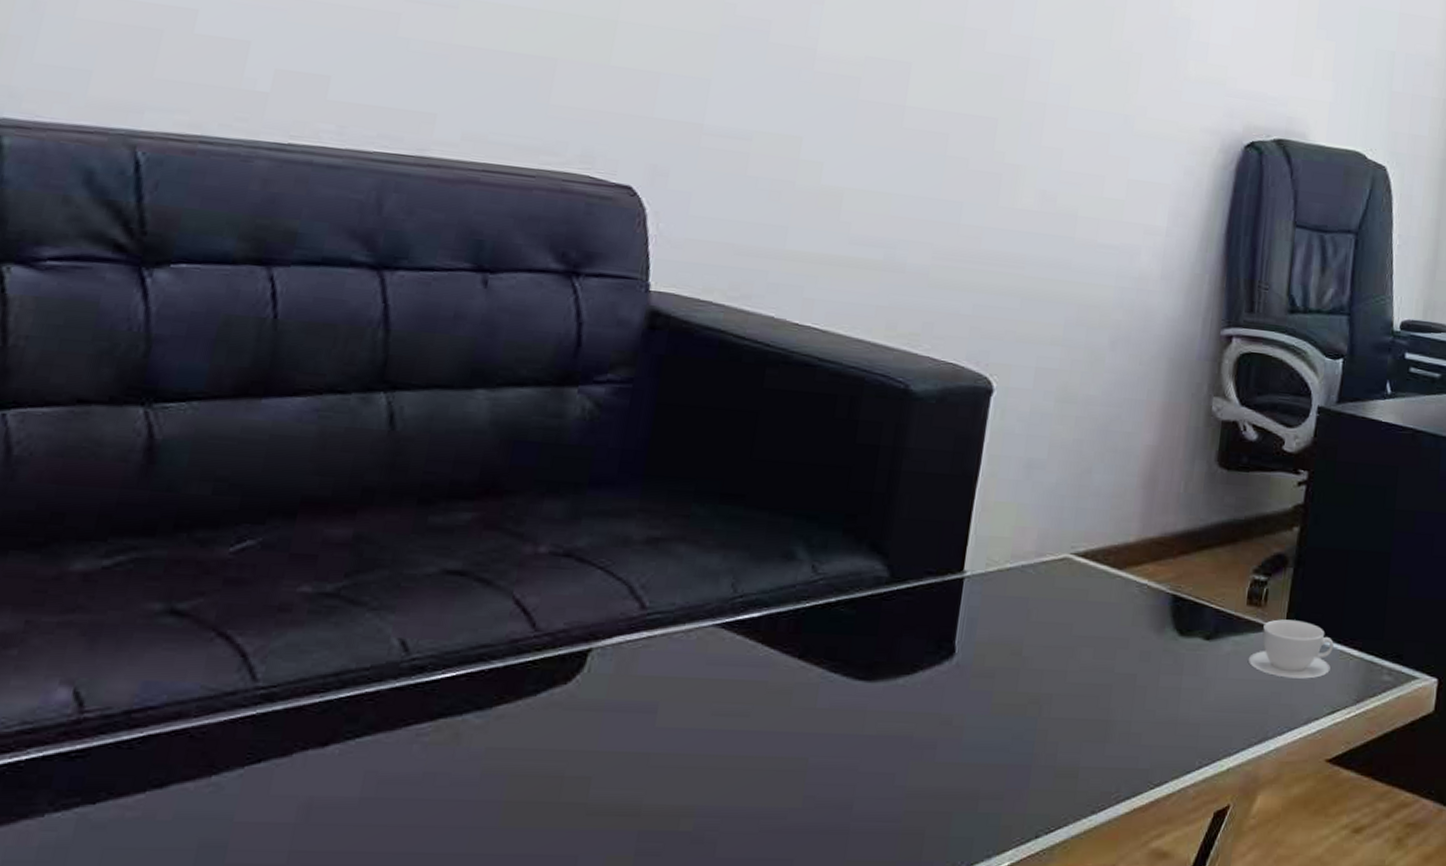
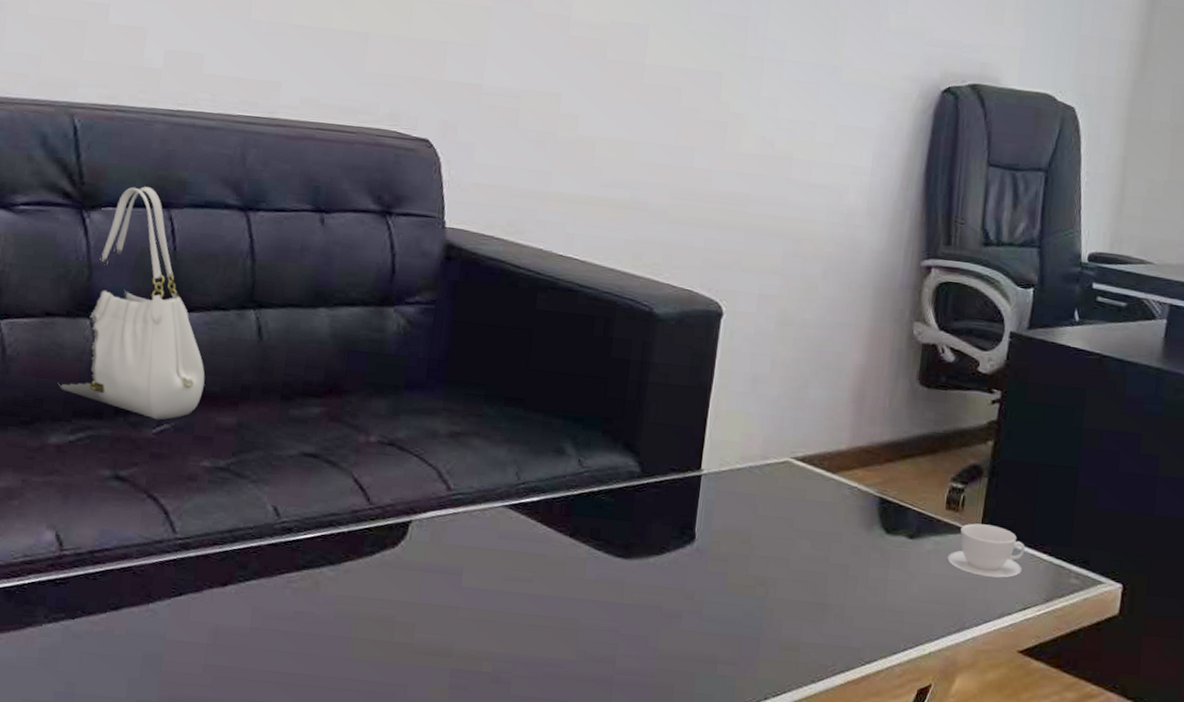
handbag: none [89,238,311,535] -> present [57,187,205,420]

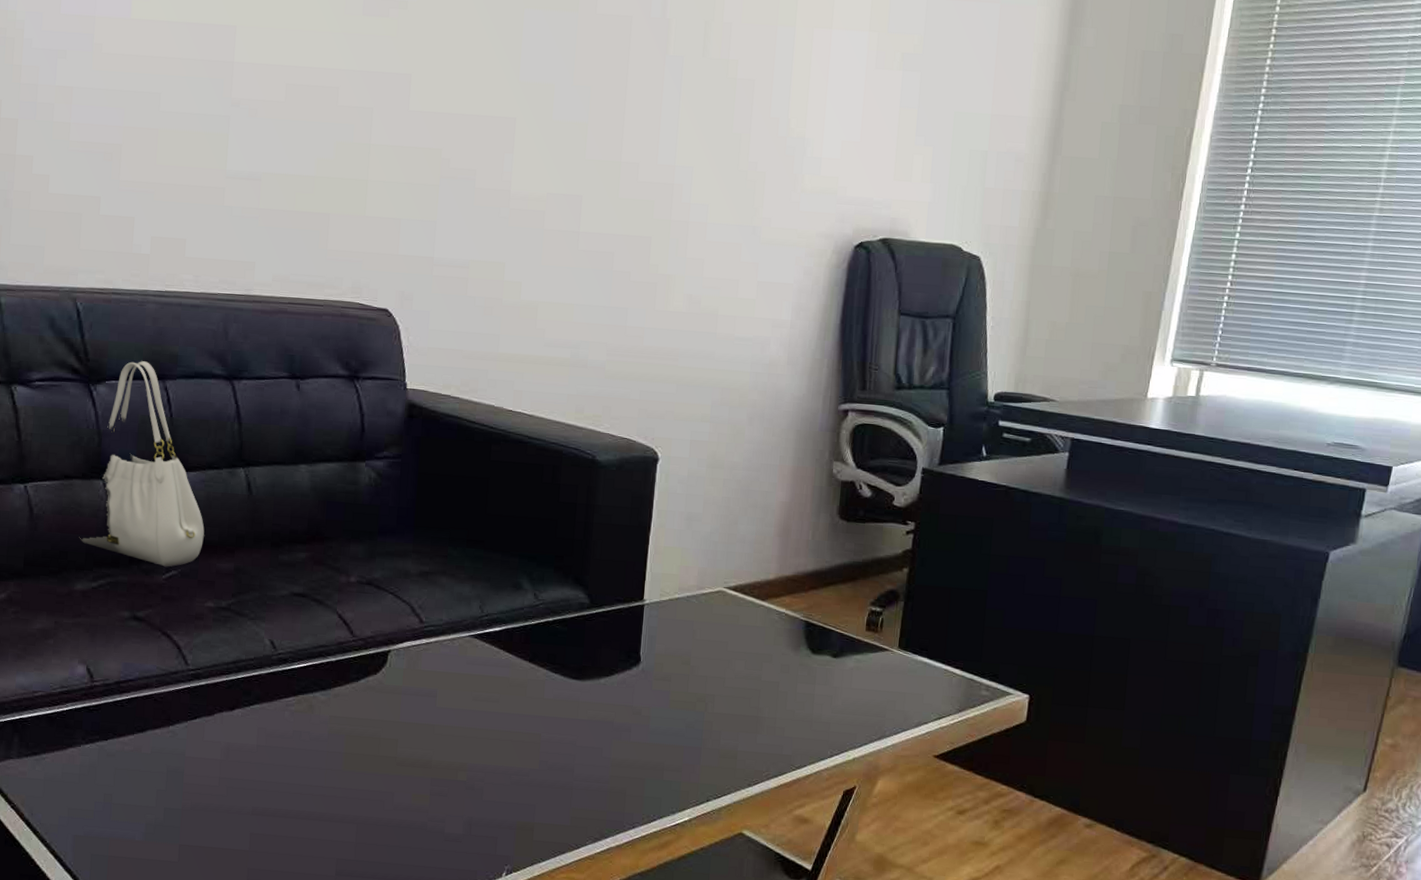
teacup: present [947,523,1025,578] -> none [867,642,939,691]

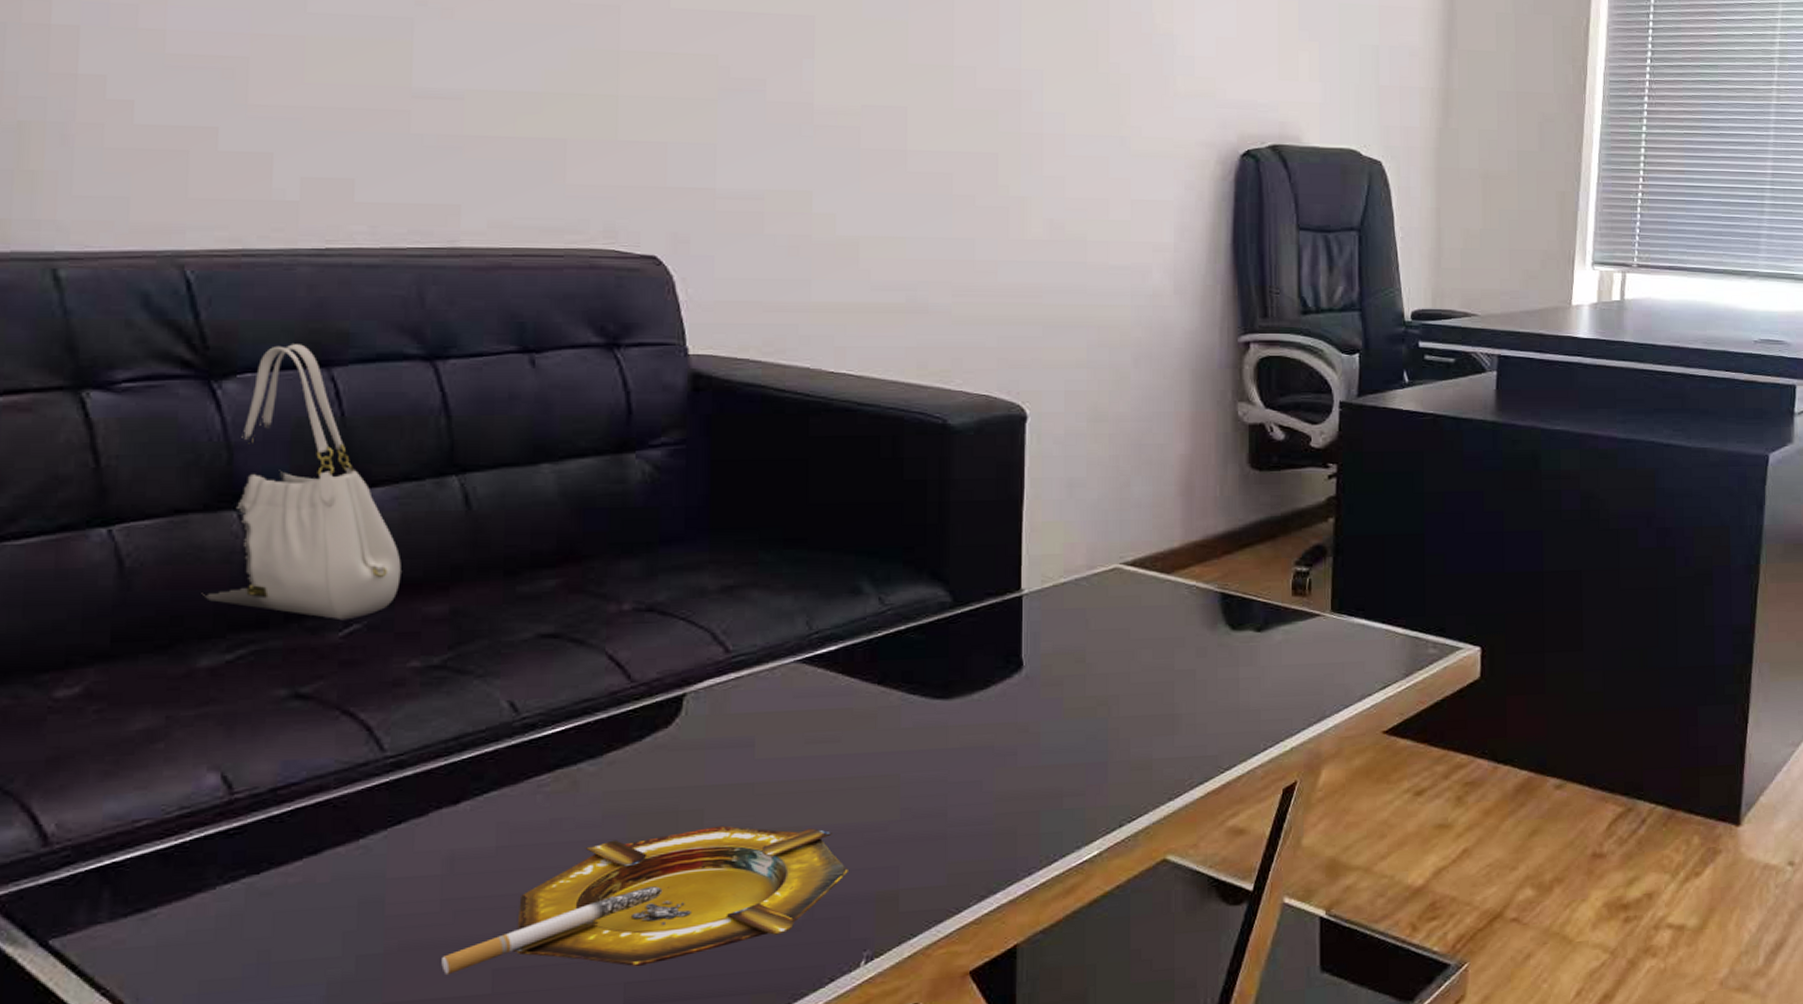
ashtray: none [218,752,498,849] -> present [441,825,848,976]

